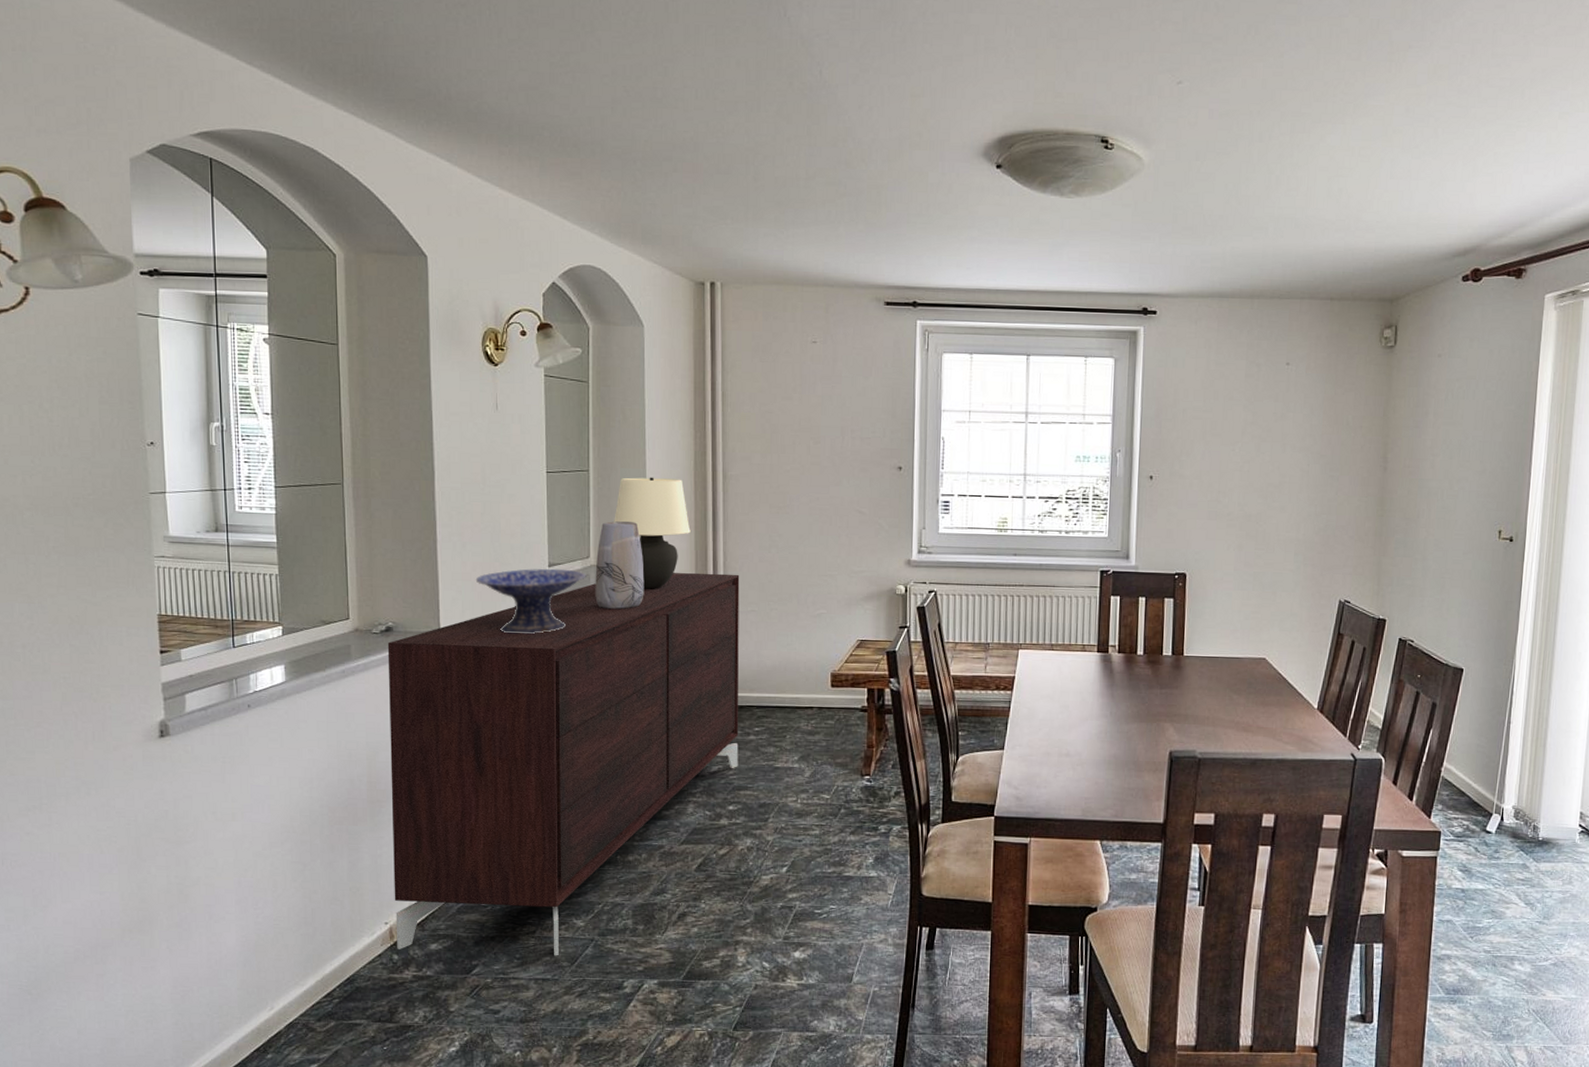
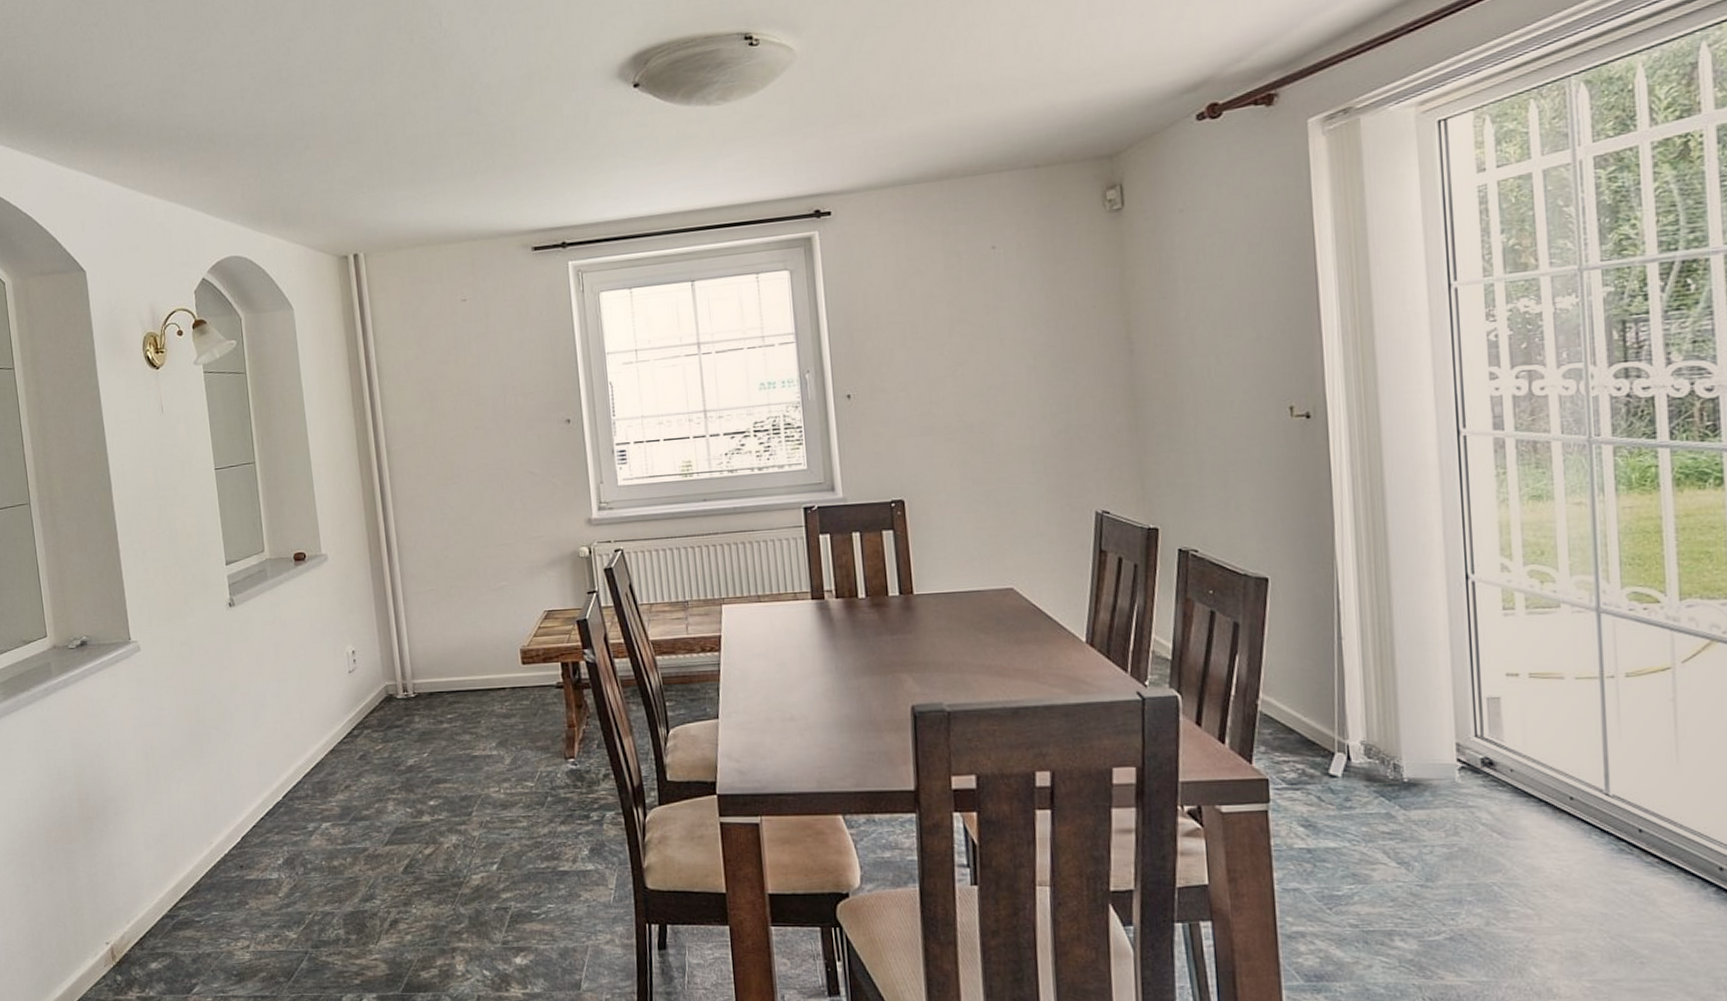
sideboard: present [387,572,740,956] -> none [83,553,435,972]
decorative bowl: present [475,568,586,635] -> none [158,565,263,637]
vase: present [595,521,645,610] -> none [270,510,322,603]
table lamp: present [614,477,691,589] -> none [284,460,361,578]

